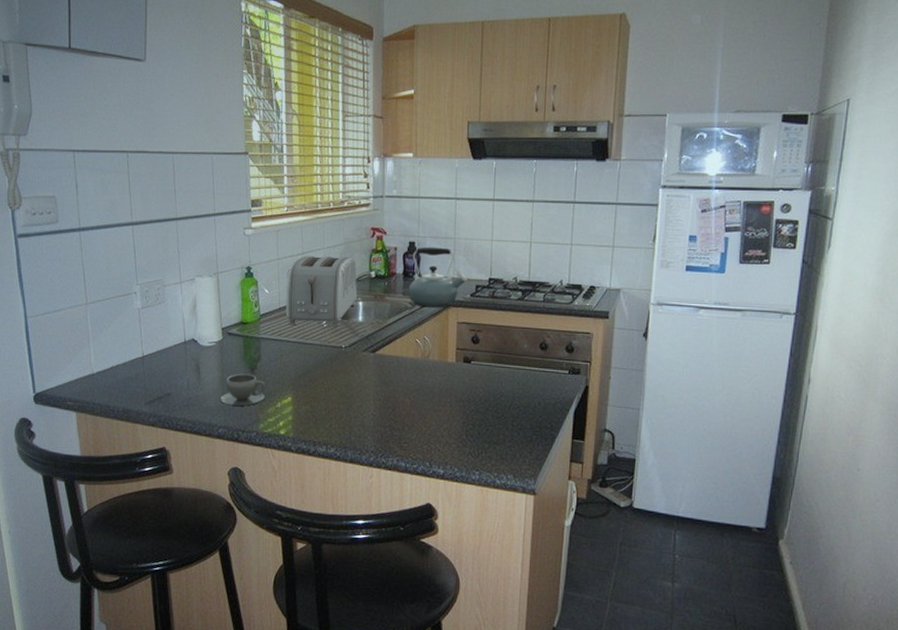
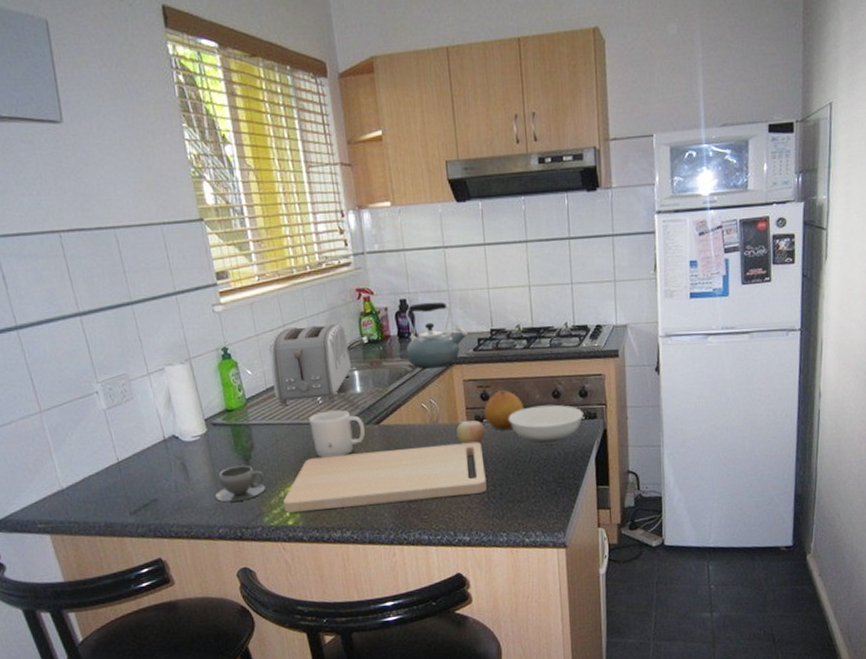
cutting board: none [278,375,467,430] -> present [283,441,487,513]
mug: none [312,334,362,378] -> present [309,410,366,458]
fruit: none [445,357,472,384] -> present [456,417,486,444]
fruit: none [473,336,512,374] -> present [484,390,525,430]
bowl: none [495,355,568,394] -> present [508,404,584,445]

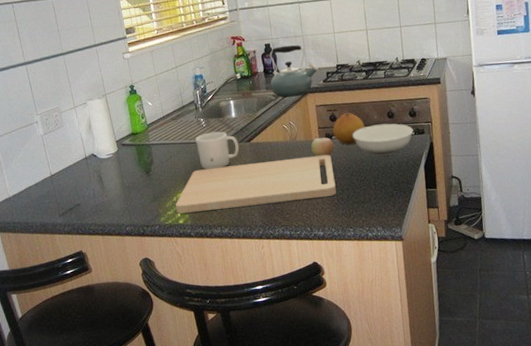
teacup: present [215,465,265,502] -> none [124,176,162,206]
toaster: present [269,323,351,407] -> none [165,64,228,130]

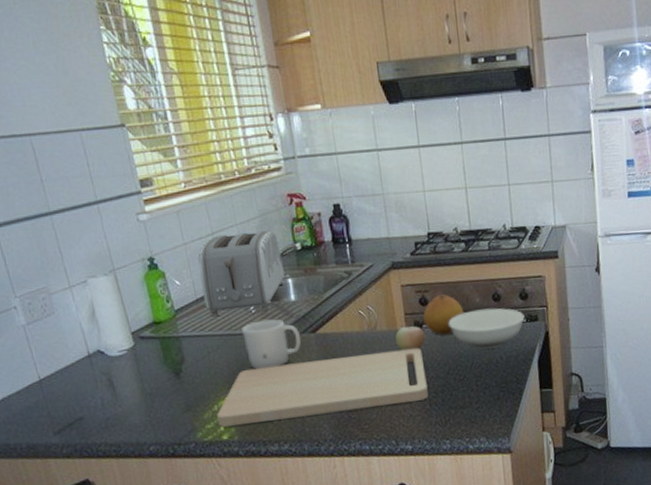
toaster: none [165,64,228,130] -> present [198,230,285,317]
kettle: present [269,45,319,98] -> none [339,206,405,275]

